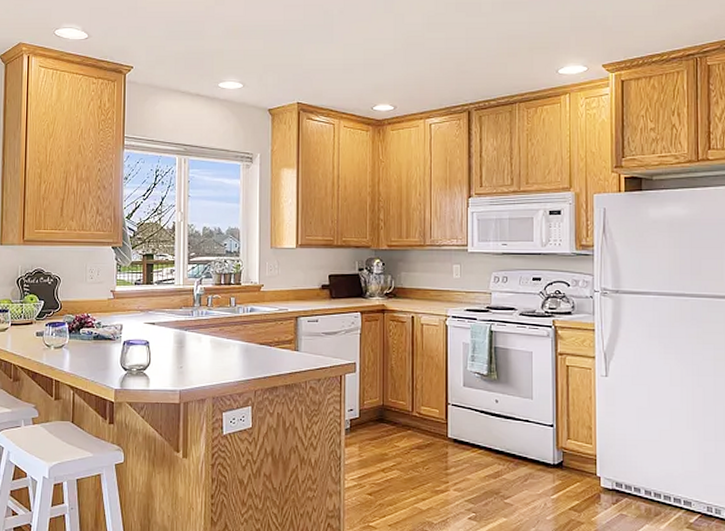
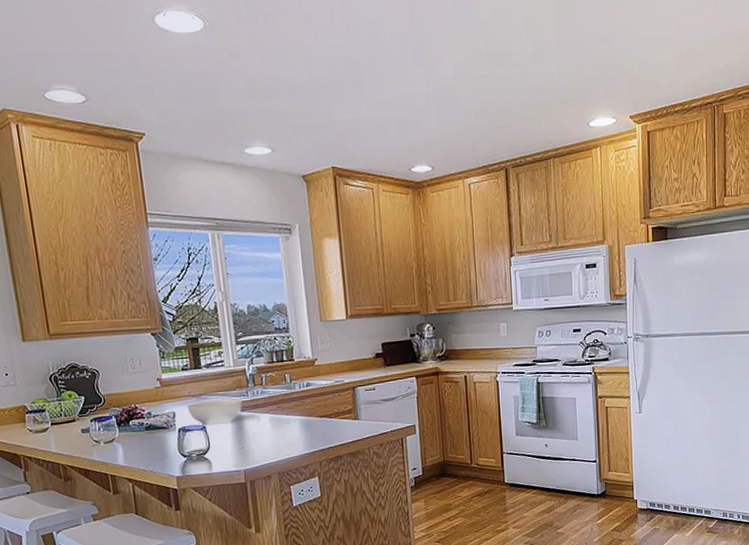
bowl: none [134,316,187,342] -> present [186,398,243,426]

